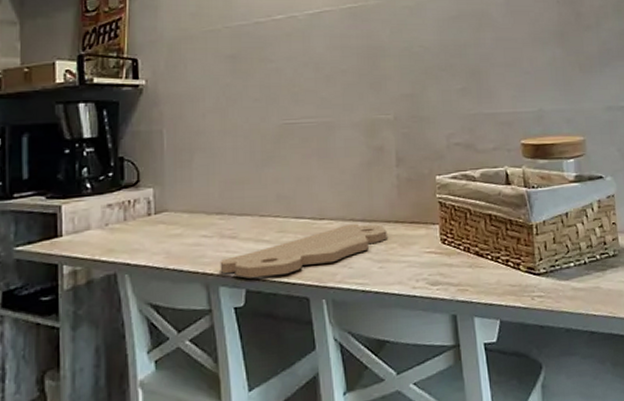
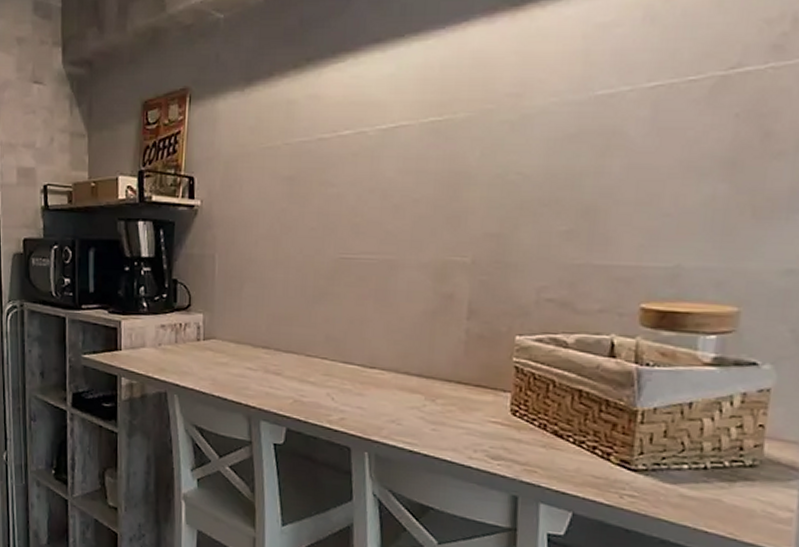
cutting board: present [220,223,387,278] -> none [262,377,446,420]

